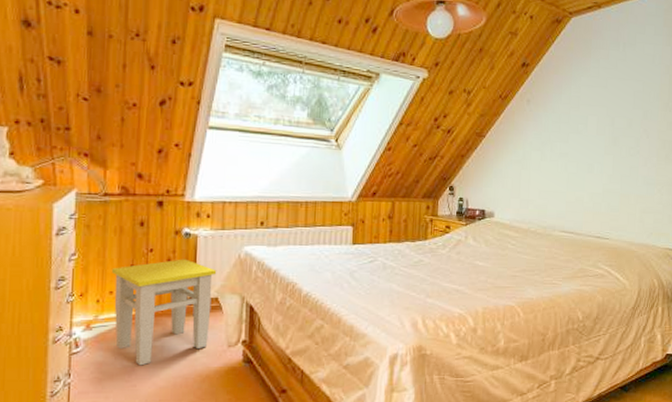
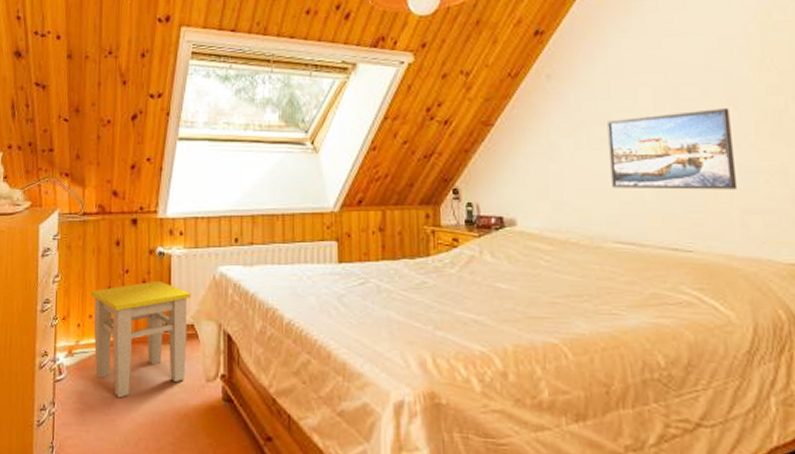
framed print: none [563,136,643,196] -> present [606,107,738,190]

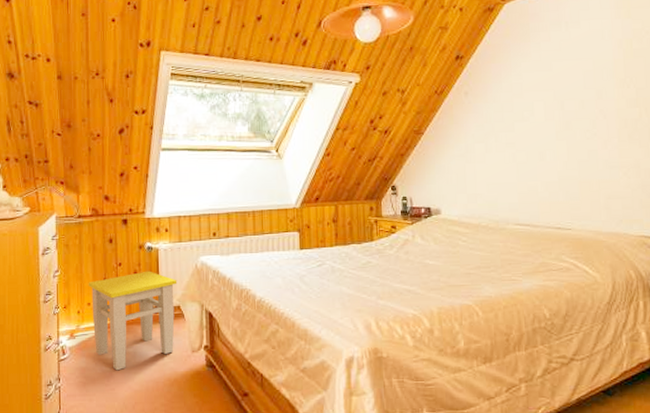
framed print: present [606,107,738,190] -> none [510,117,605,182]

